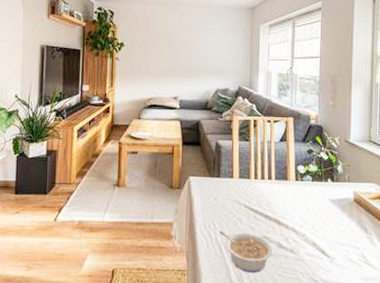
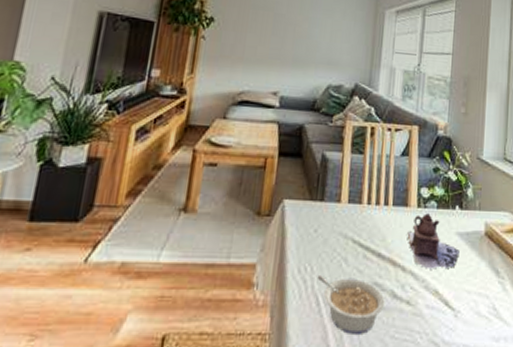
teapot: none [288,185,333,227] -> present [407,213,460,269]

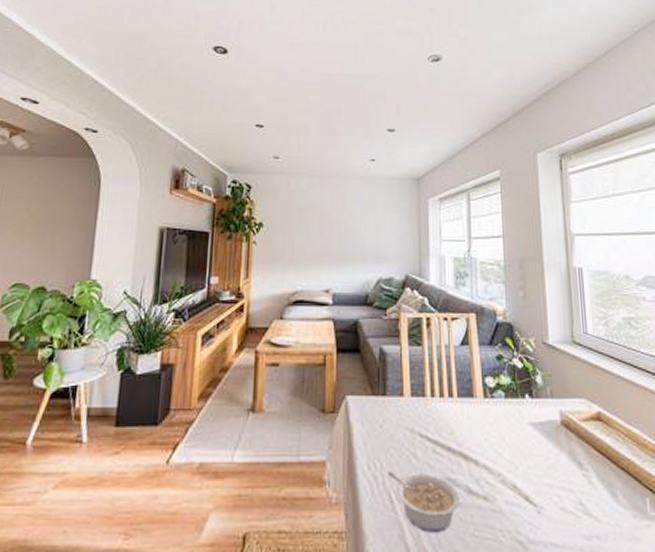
teapot: present [407,213,460,269] -> none [476,404,535,463]

